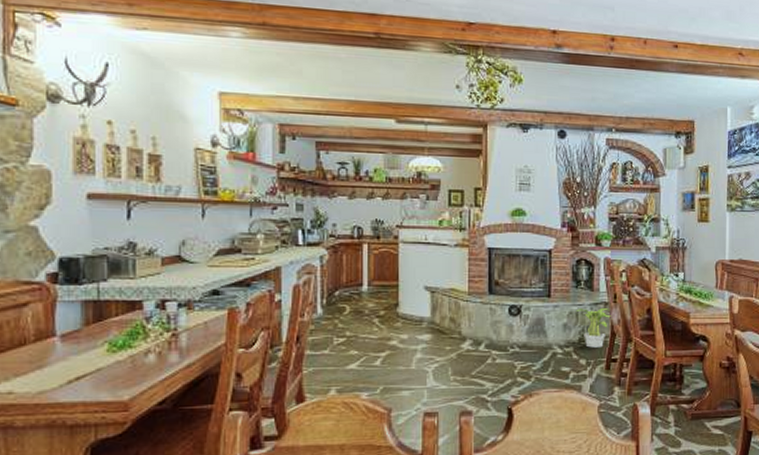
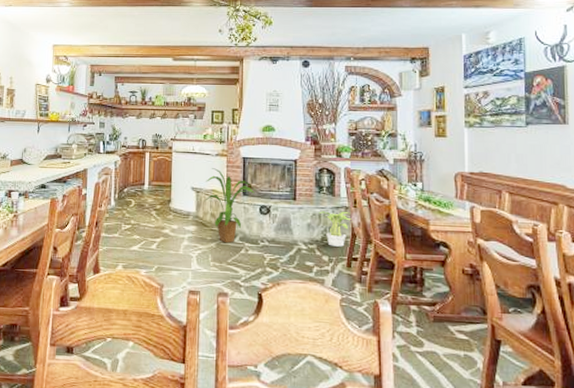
house plant: none [441,262,504,353] -> present [204,168,256,243]

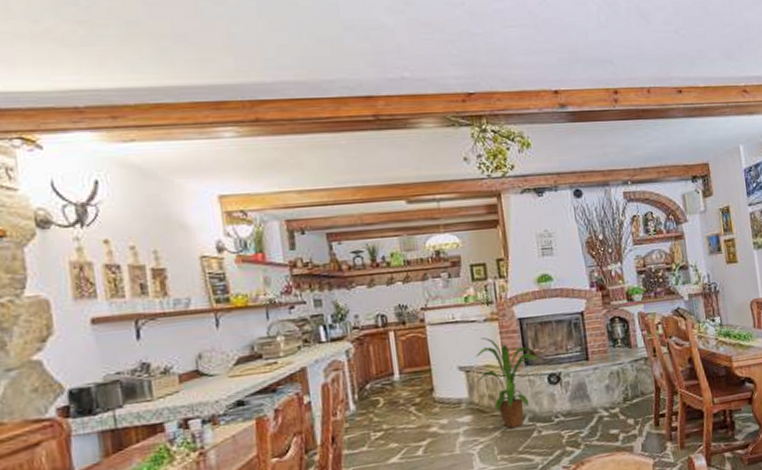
potted plant: present [319,211,353,247] -> none [616,363,655,406]

